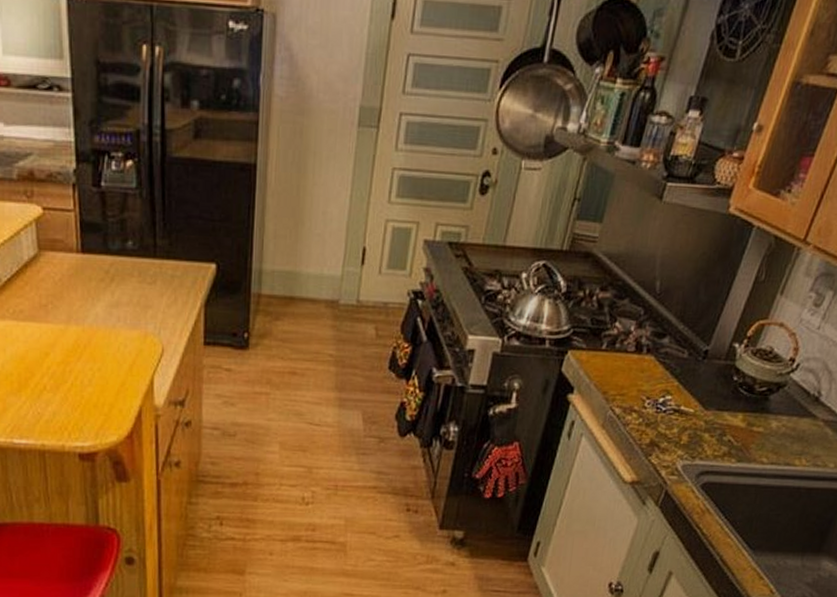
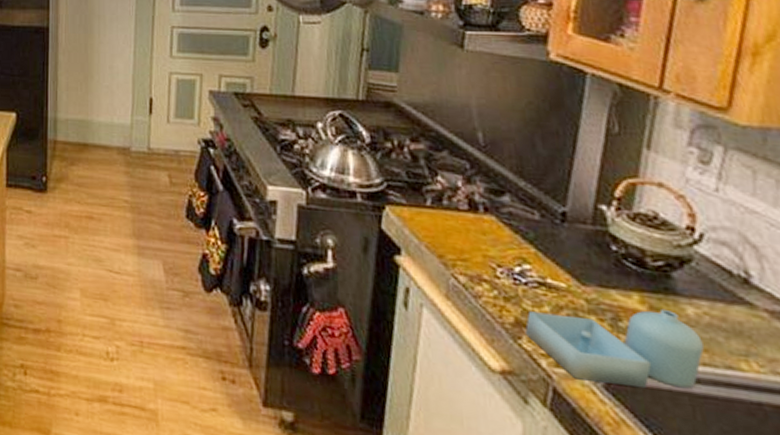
soap dispenser: none [655,424,776,485] -> present [524,308,704,389]

